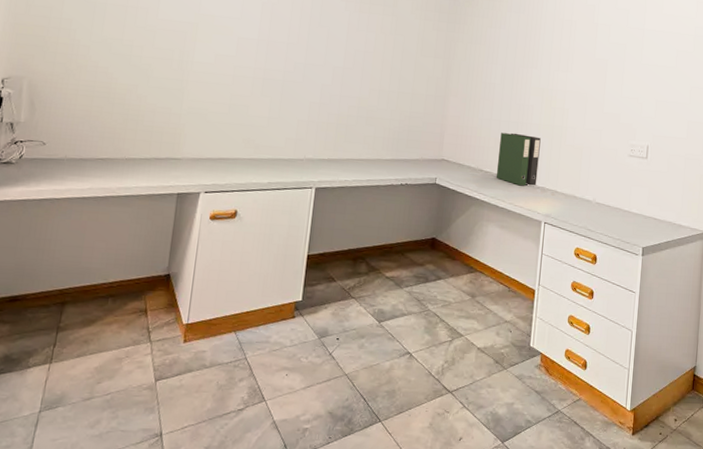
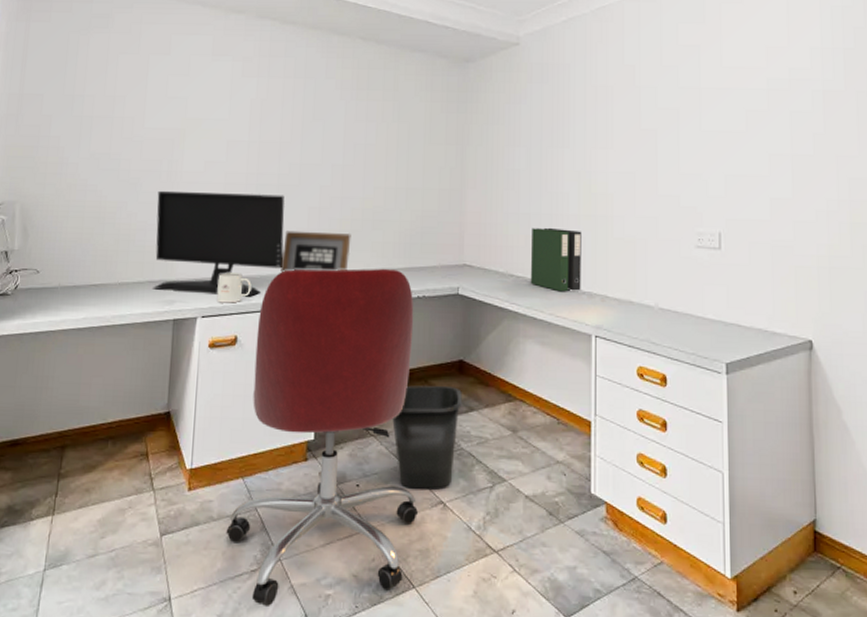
computer monitor: none [159,77,289,177] -> present [153,190,285,297]
office chair: none [216,154,397,440] -> present [226,268,418,608]
mug: none [220,154,253,182] -> present [217,272,252,304]
picture frame: none [281,121,347,159] -> present [280,230,351,273]
waste bin: none [371,257,433,343] -> present [392,385,462,490]

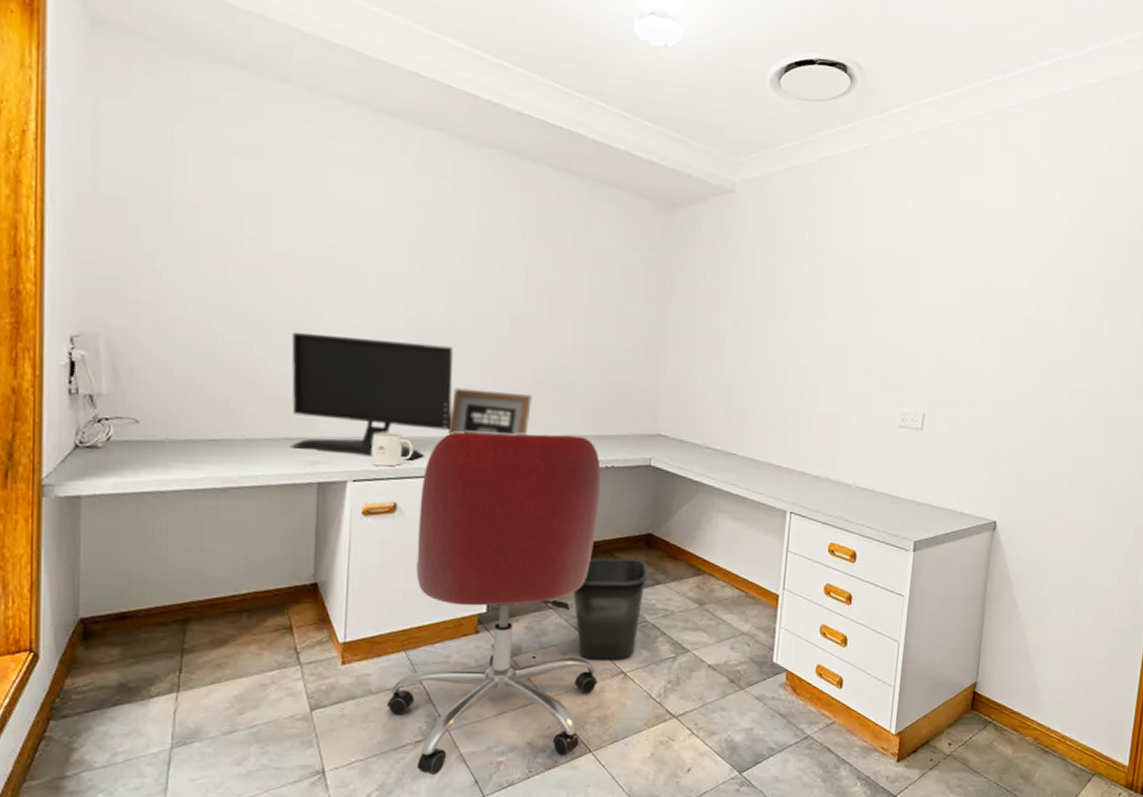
binder: present [530,227,582,292] -> none [727,399,786,467]

